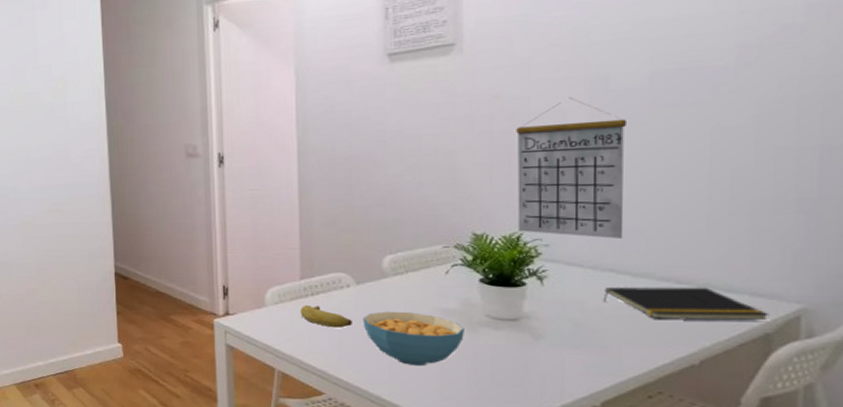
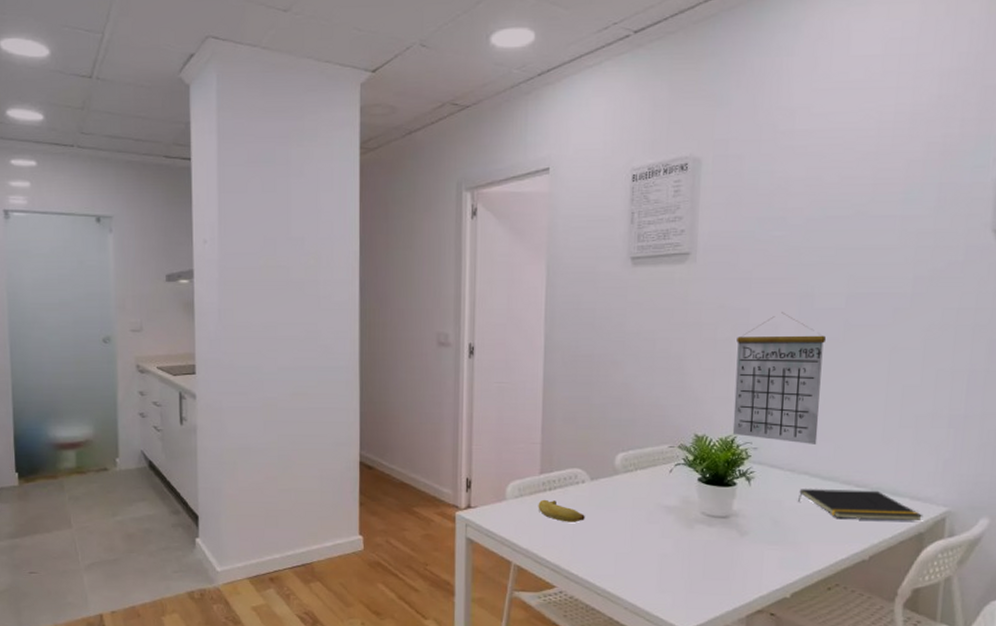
cereal bowl: present [362,311,464,367] -> none [594,507,683,561]

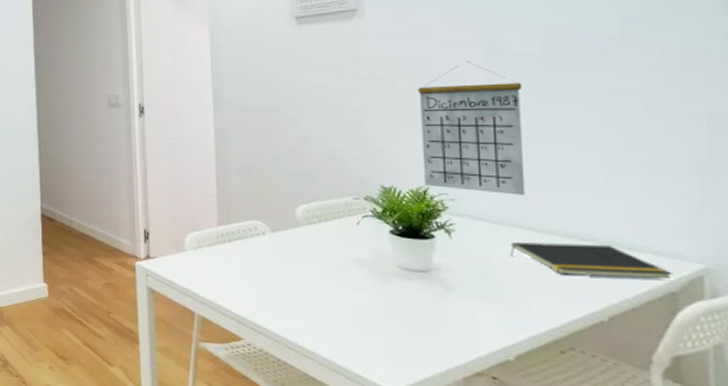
banana: present [538,499,585,523] -> none [218,250,269,274]

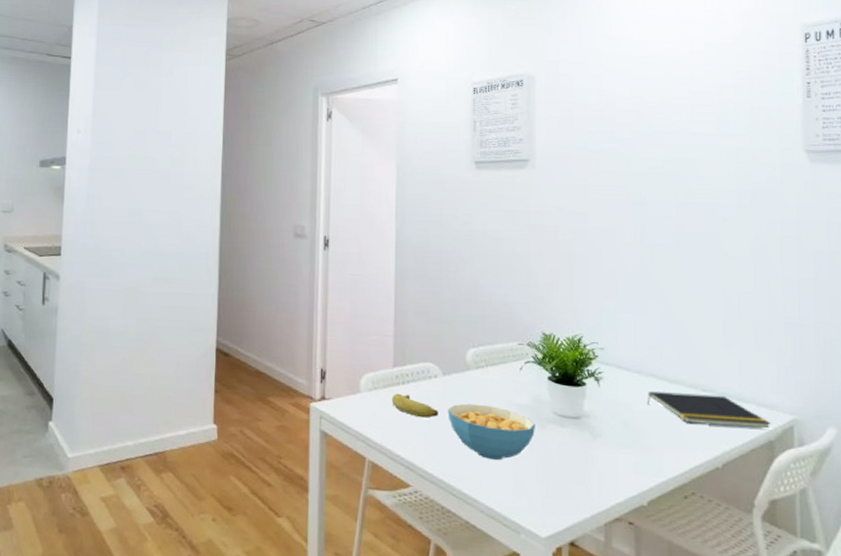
banana: none [218,250,269,274] -> present [391,393,438,418]
cereal bowl: none [278,259,377,315] -> present [447,403,535,461]
calendar: present [418,61,526,195] -> none [577,218,662,347]

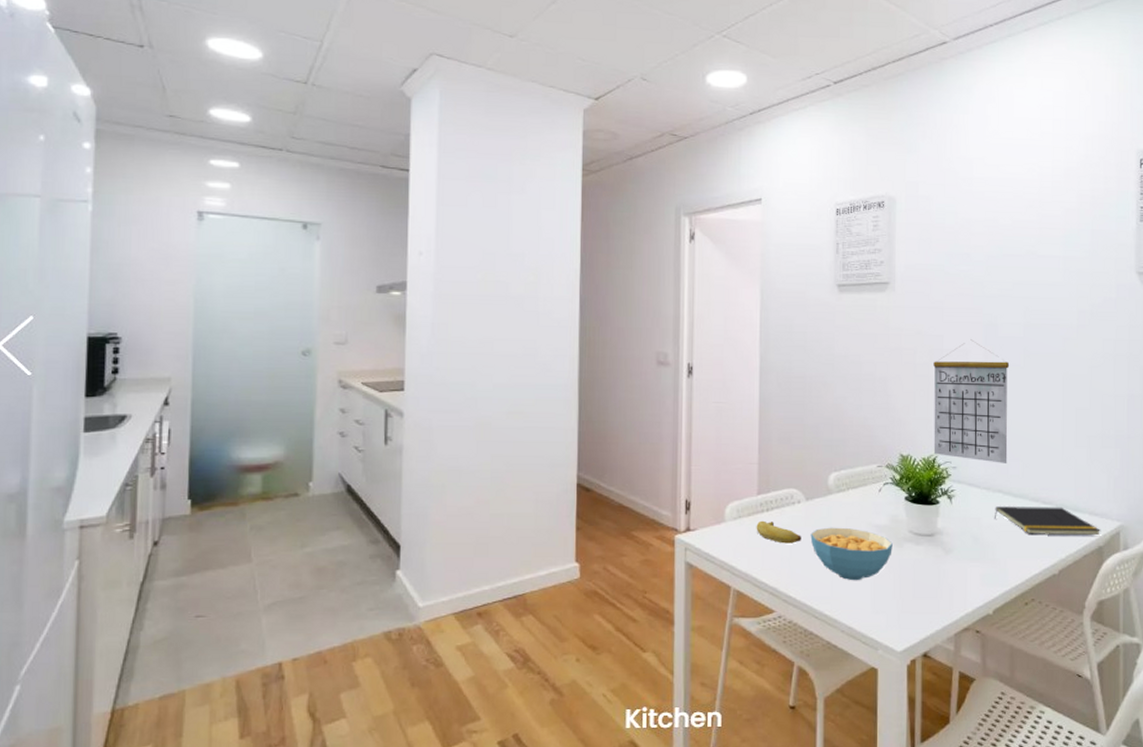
calendar: none [577,218,662,347] -> present [933,339,1010,463]

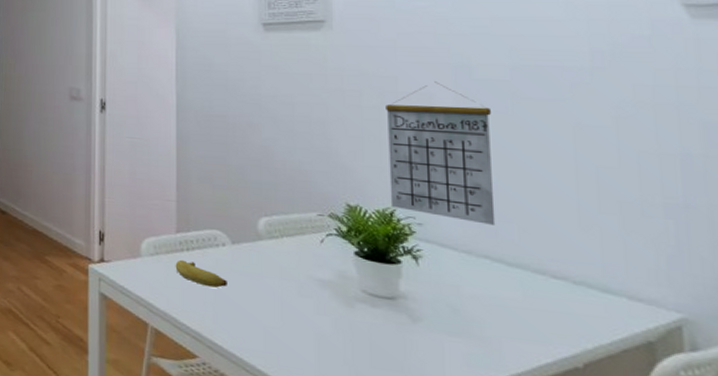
cereal bowl: present [810,527,893,581] -> none [238,275,341,338]
notepad: present [995,506,1101,536] -> none [480,274,650,326]

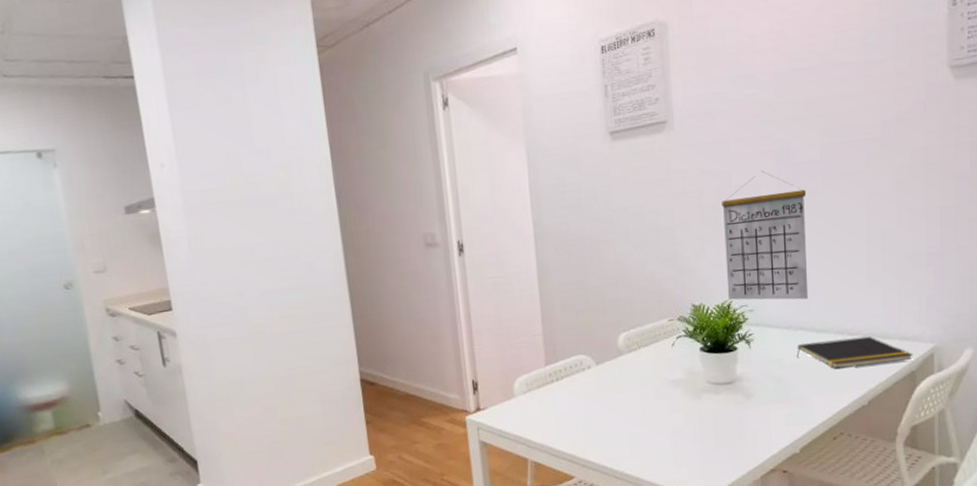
banana: present [175,259,227,288] -> none [547,390,595,411]
notepad: none [480,274,650,326] -> present [797,336,914,369]

